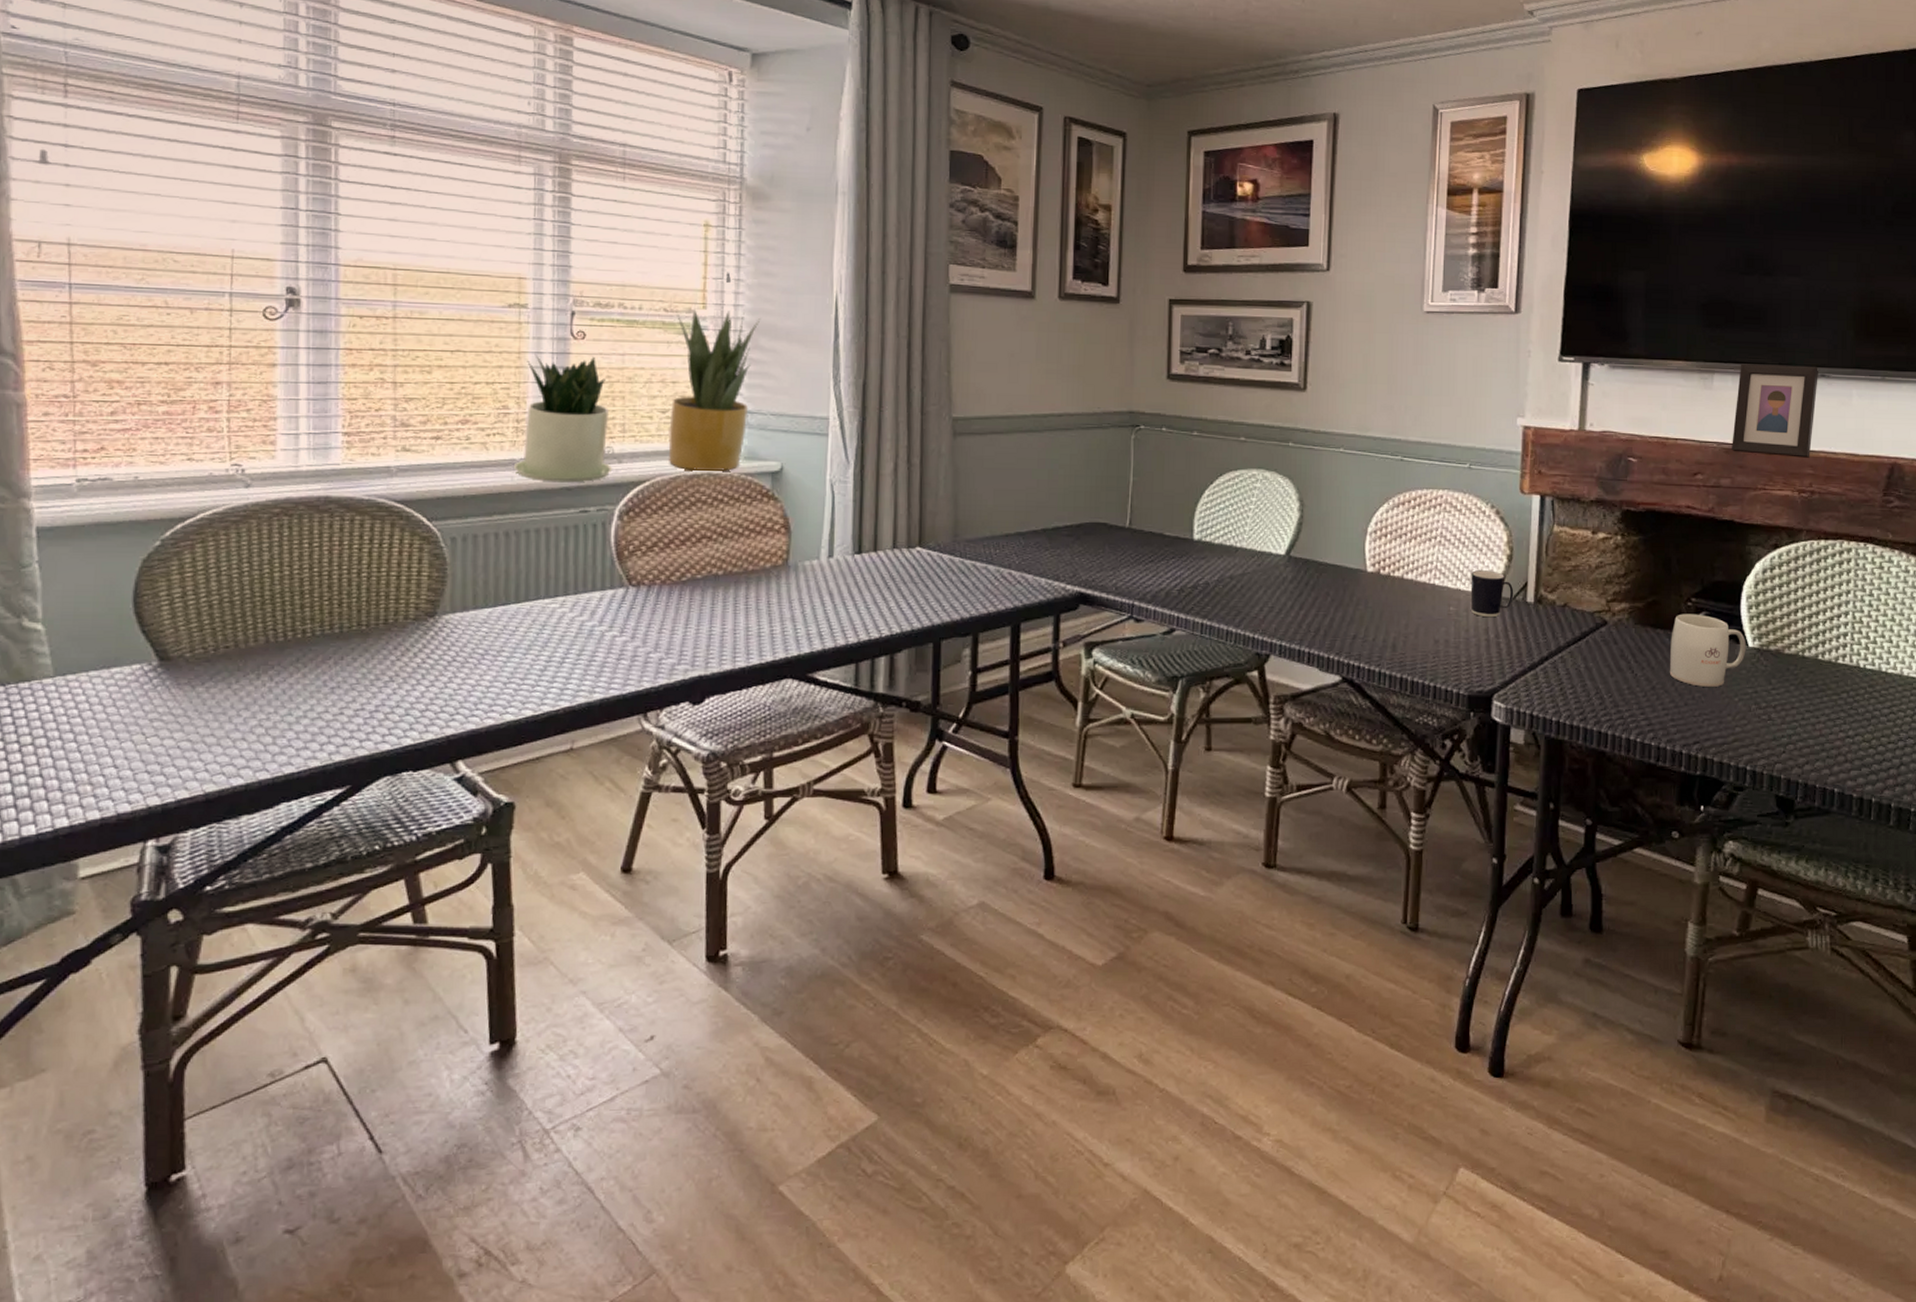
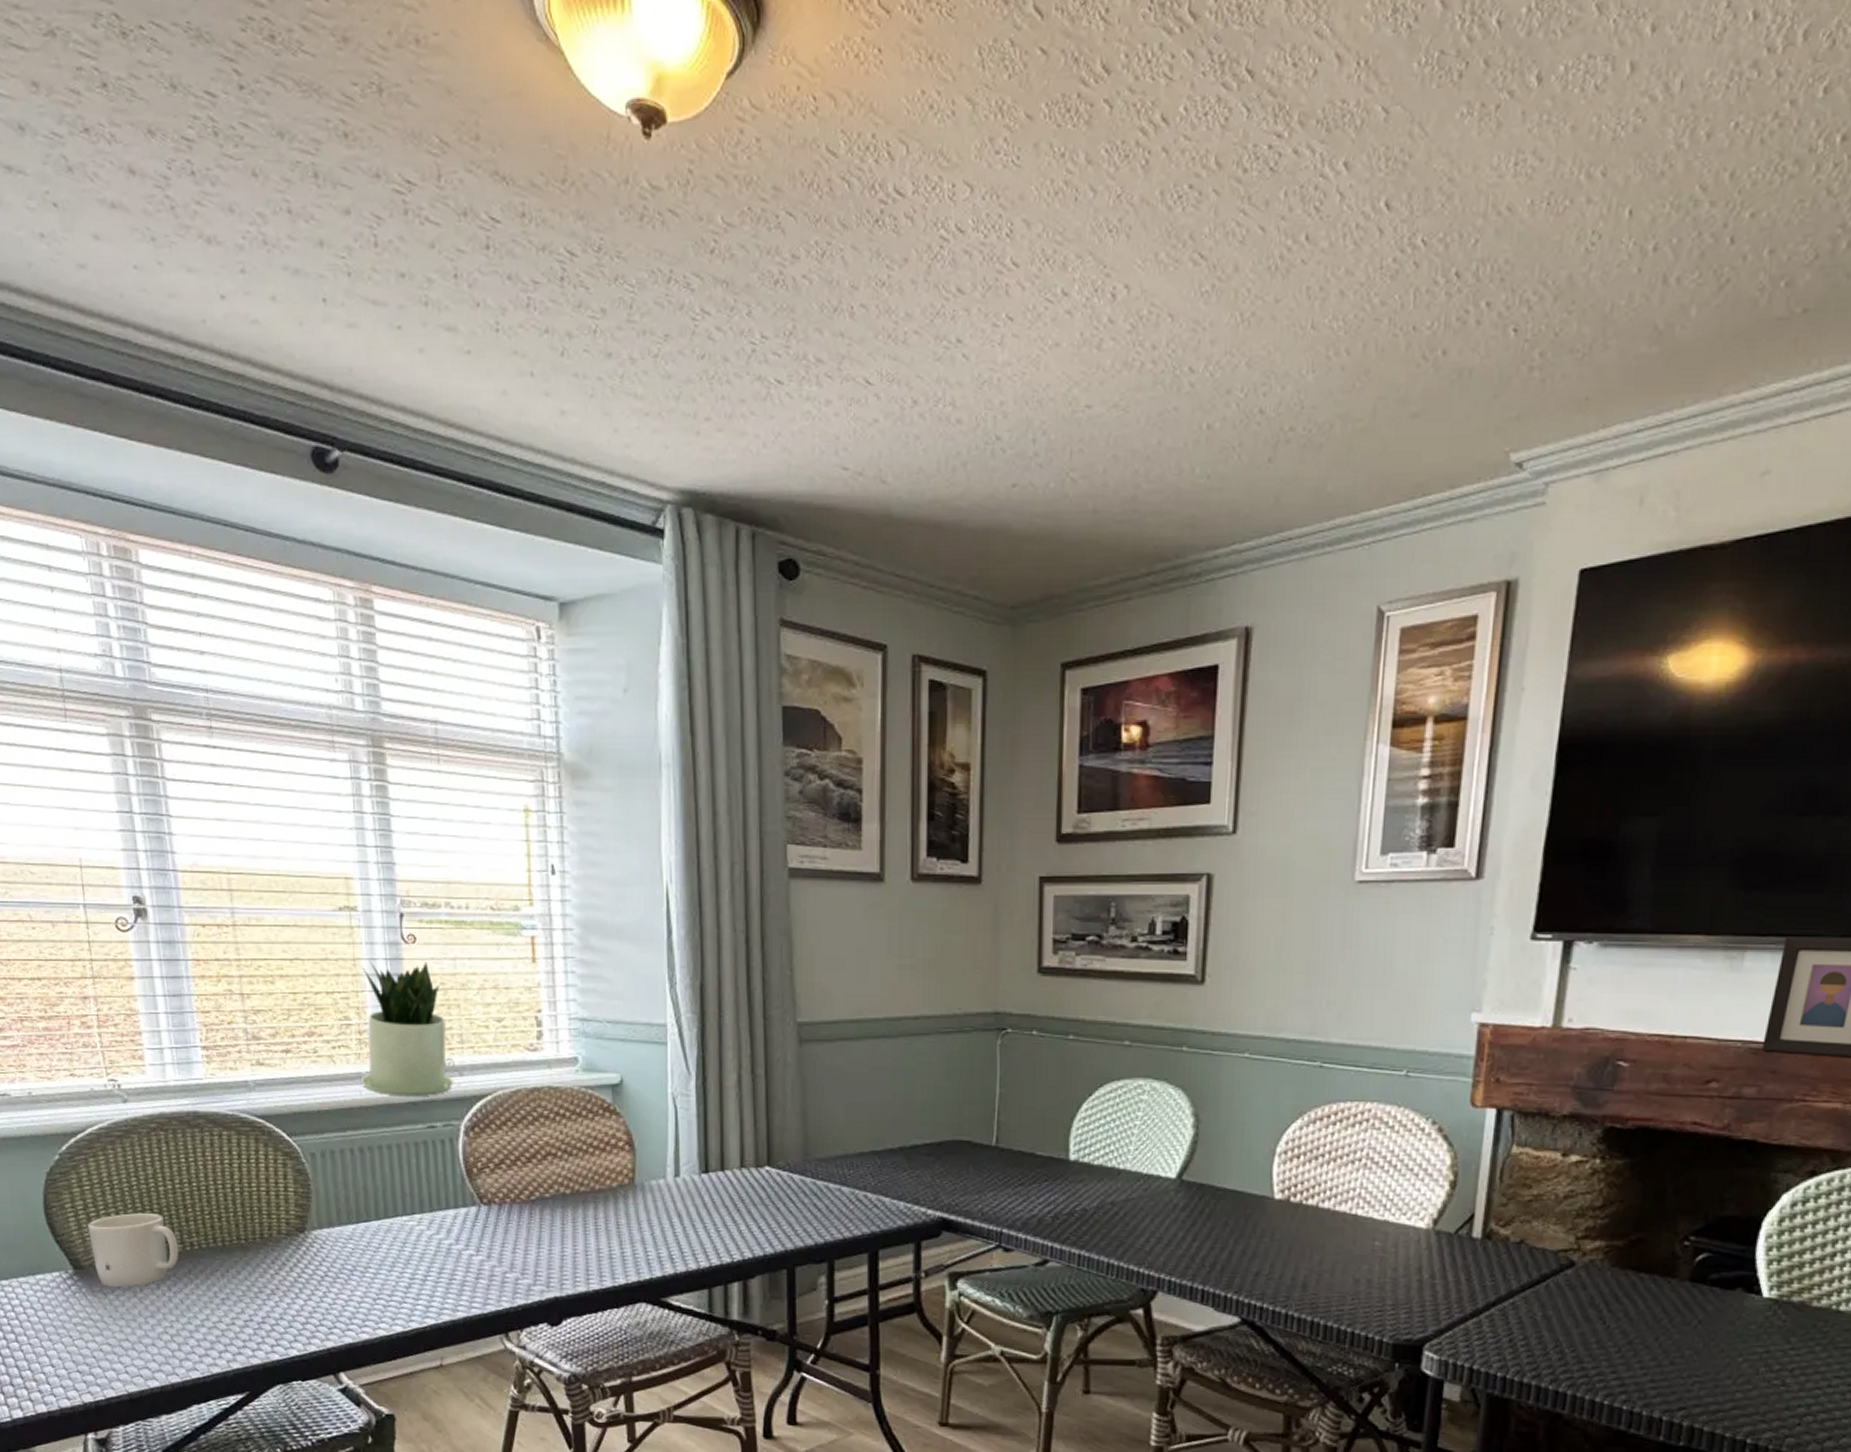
mug: none [182,600,289,678] -> present [87,1213,179,1287]
planter: present [668,309,761,472] -> none [502,907,590,1085]
mug: present [1470,570,1514,618] -> none [1400,1199,1457,1255]
mug: present [1669,614,1746,687] -> none [1652,1255,1760,1344]

